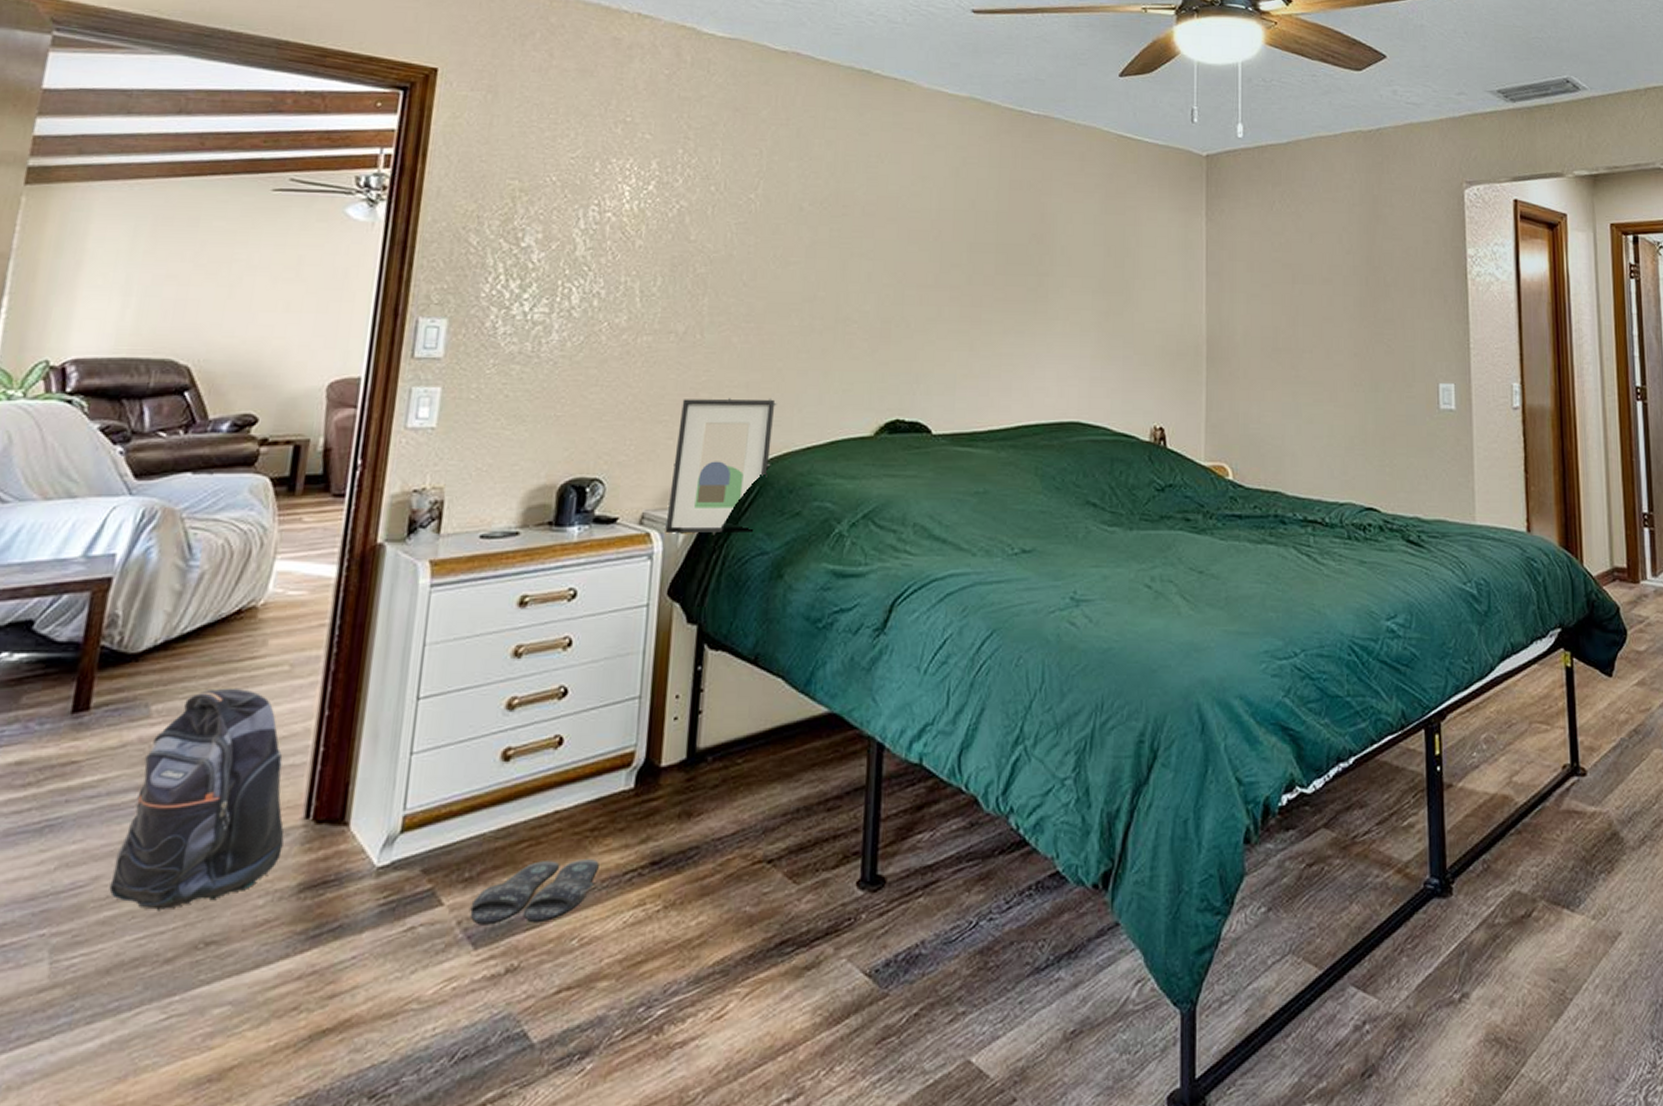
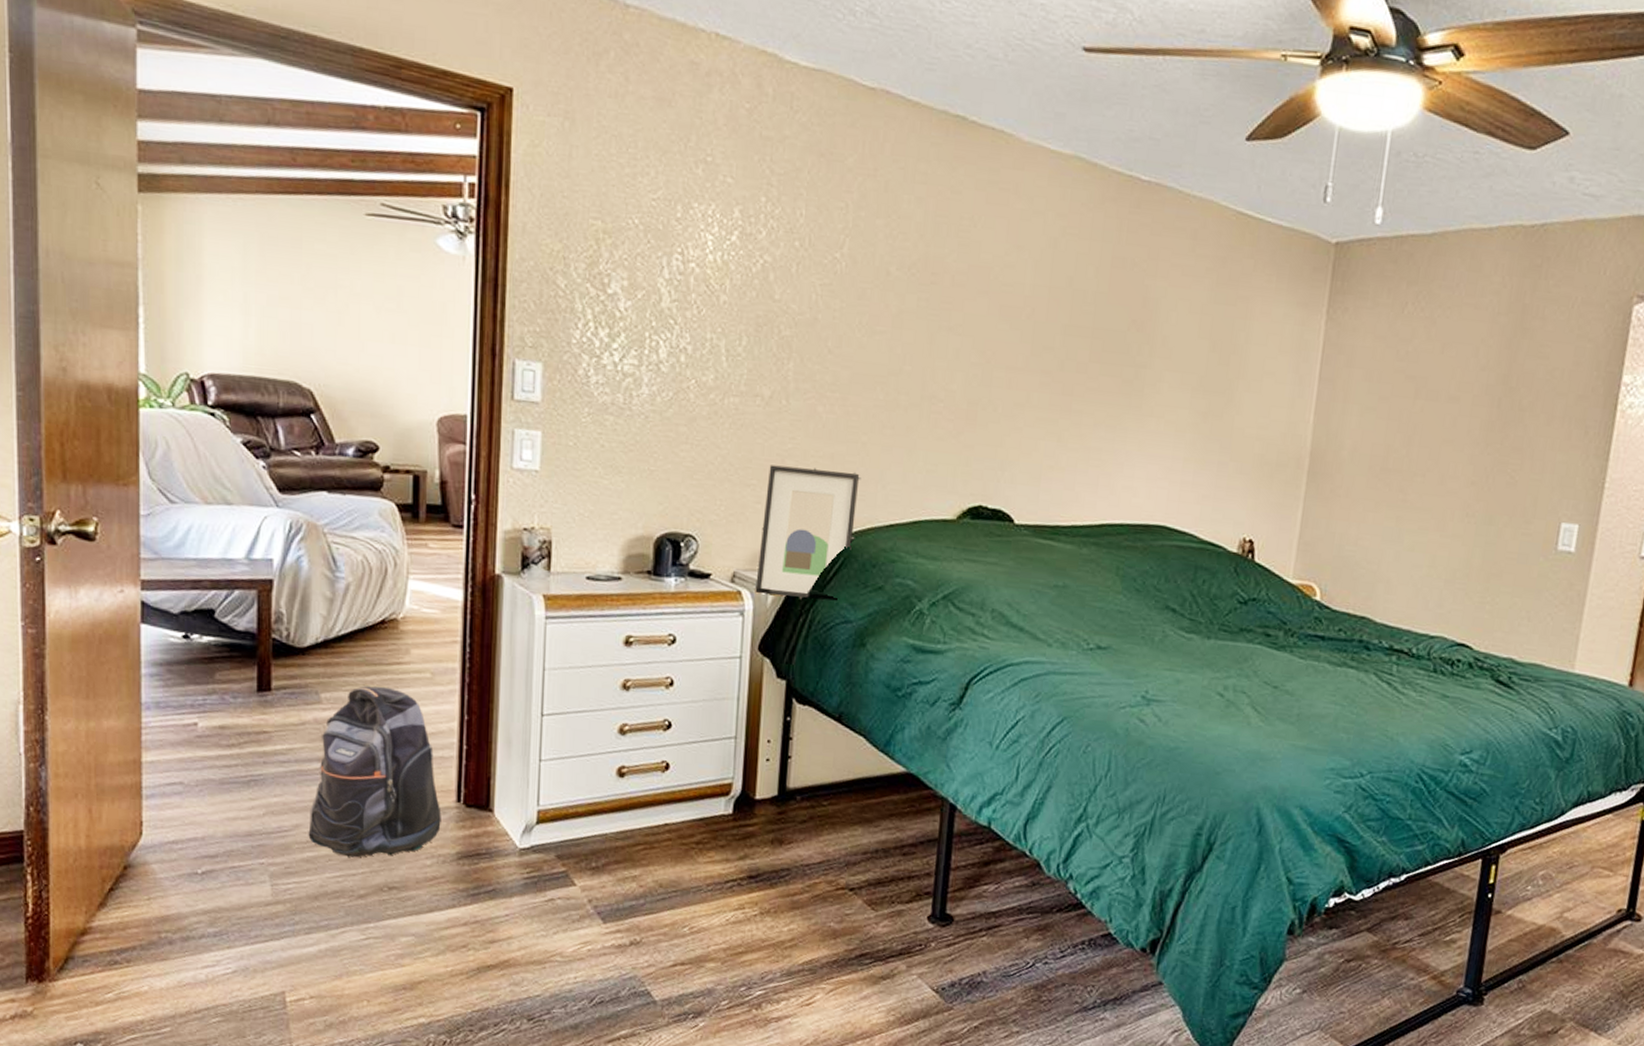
slippers: present [470,859,599,925] -> none [598,862,704,910]

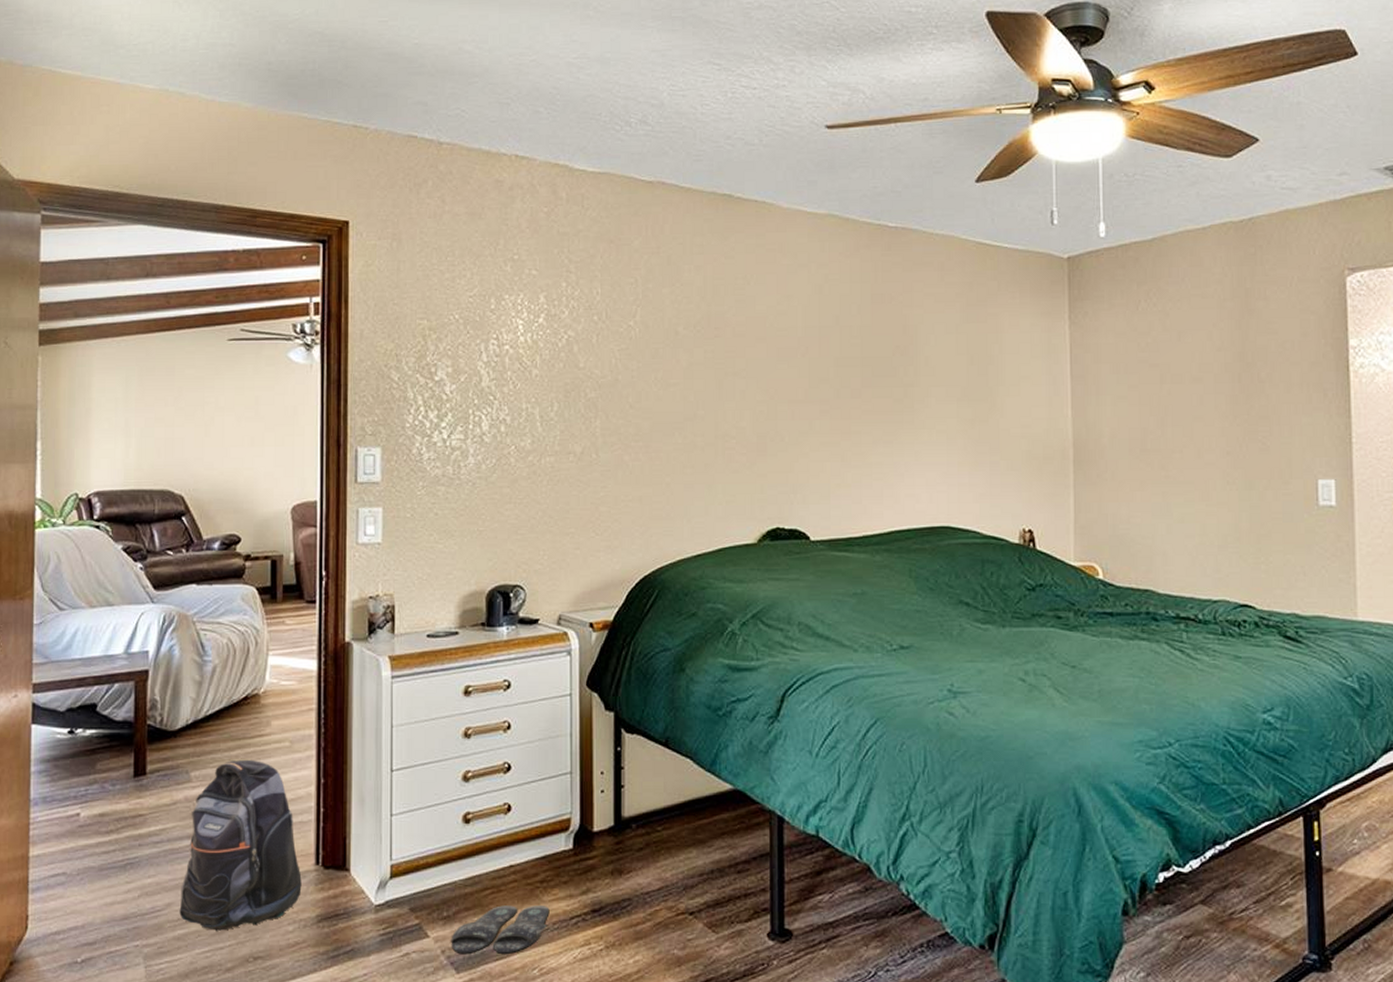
slippers: none [598,862,704,910] -> present [451,905,550,955]
picture frame: present [755,465,861,601] -> none [580,511,668,634]

